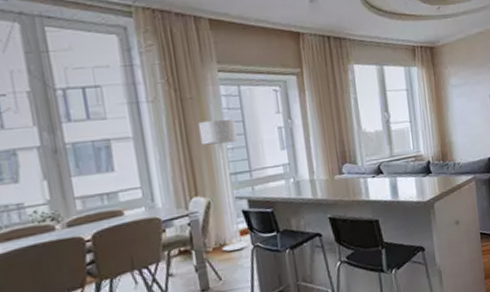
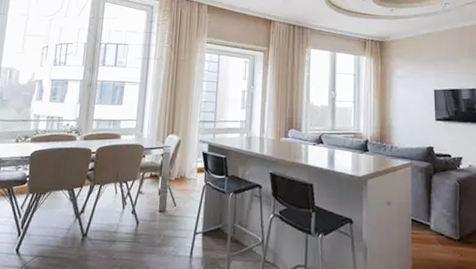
floor lamp: present [199,119,249,252] -> none [181,78,211,185]

